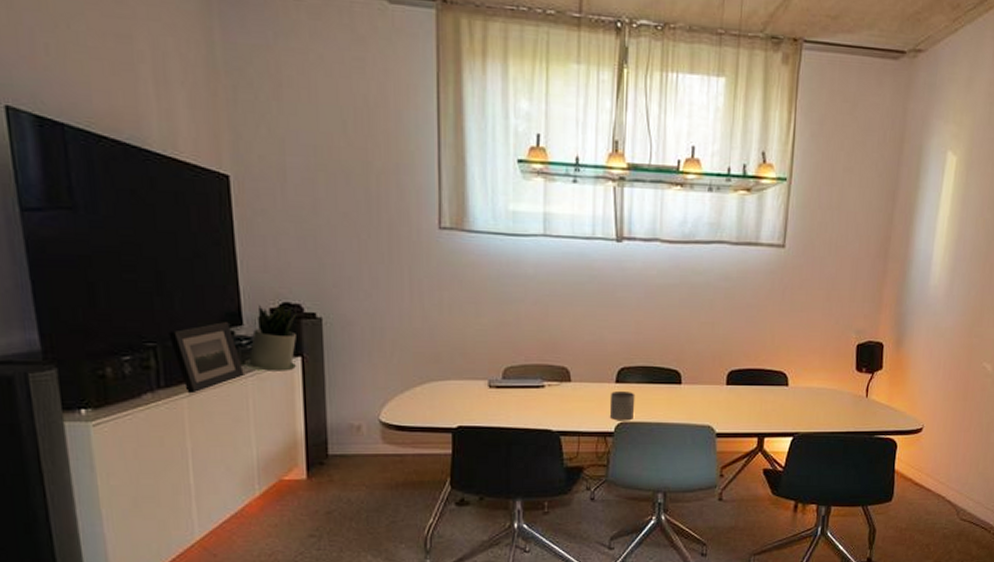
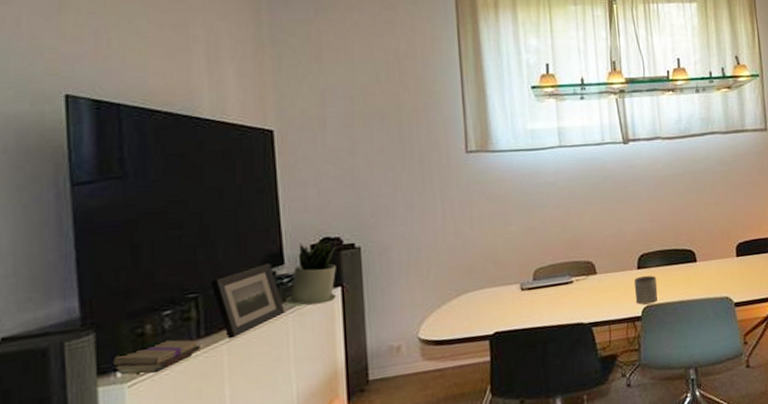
books: none [76,384,161,417] -> present [112,339,201,375]

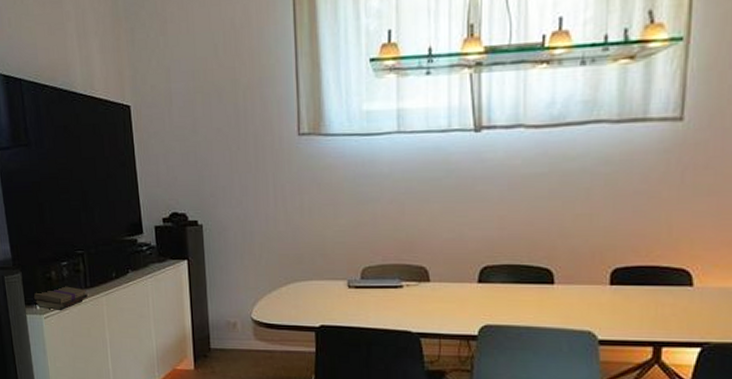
picture frame: present [211,263,285,339] -> none [91,231,145,293]
planter: present [284,239,336,306] -> none [144,214,183,273]
mug: present [633,275,658,305] -> none [472,291,501,324]

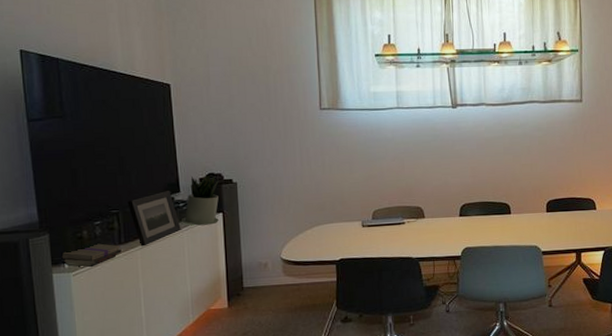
picture frame: none [91,231,145,293] -> present [127,191,181,247]
planter: none [144,214,183,273] -> present [181,174,219,226]

